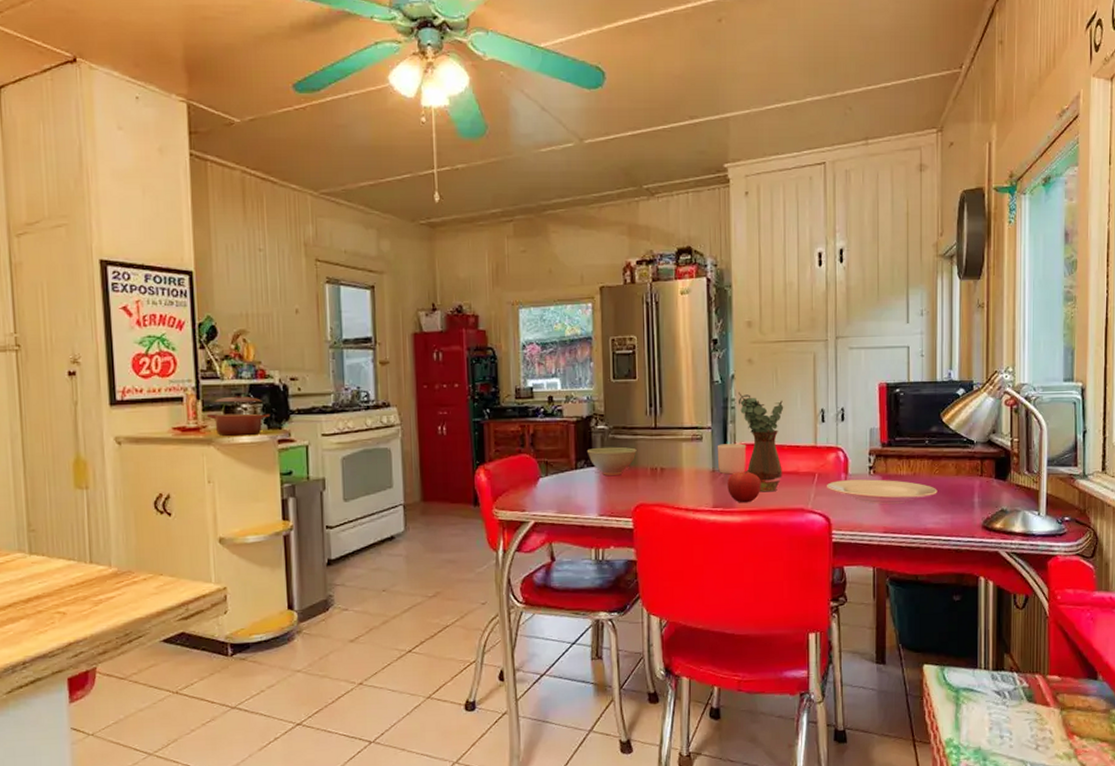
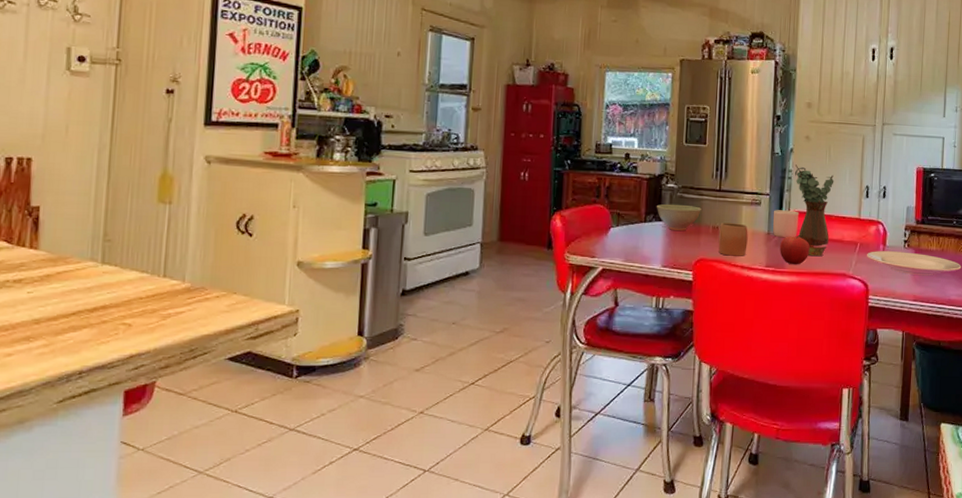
saucepan: present [207,392,270,437] -> none [300,123,362,167]
mug: none [658,462,691,499] -> present [718,223,748,256]

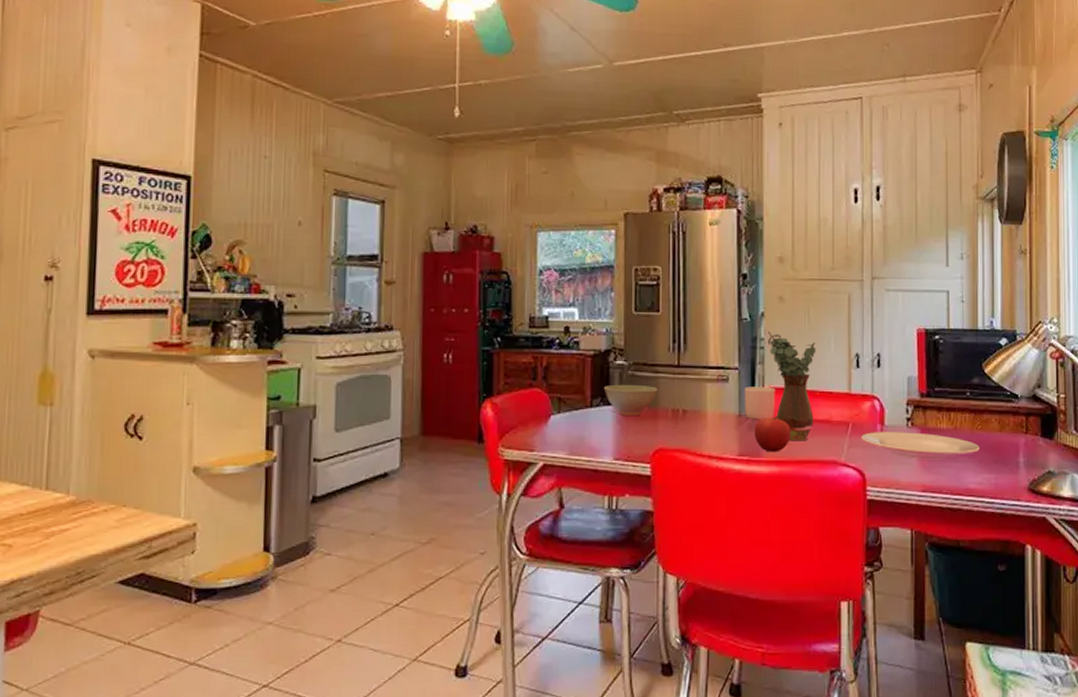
mug: present [718,223,748,256] -> none [679,404,715,444]

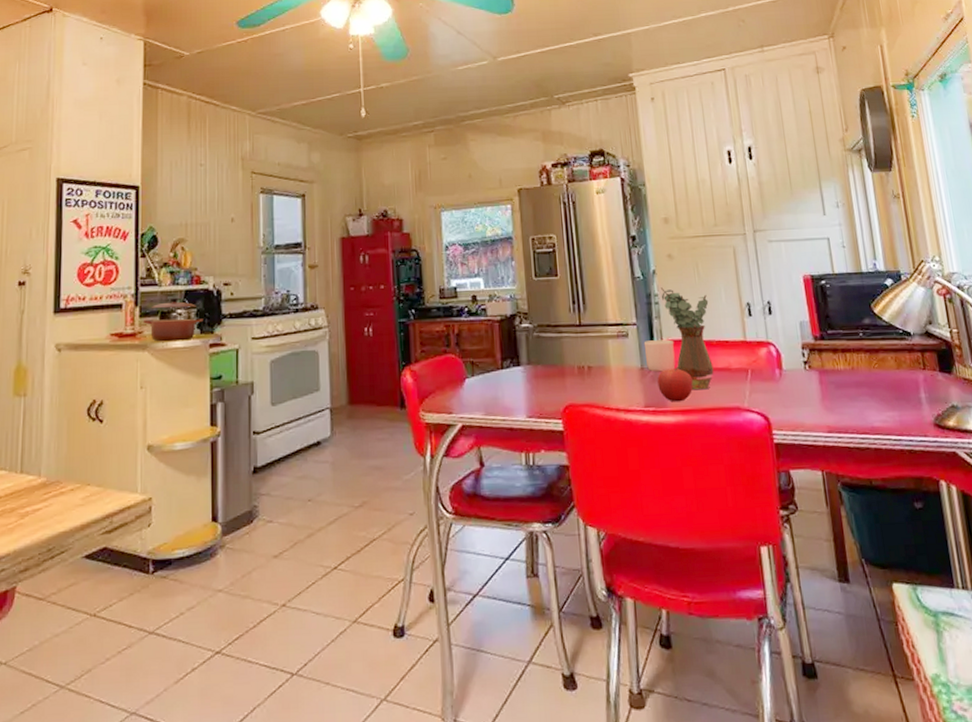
saucepan: none [193,306,262,355] -> present [144,297,203,342]
bowl: present [603,384,658,417] -> none [512,345,563,376]
plate: present [860,432,980,461] -> none [760,374,880,402]

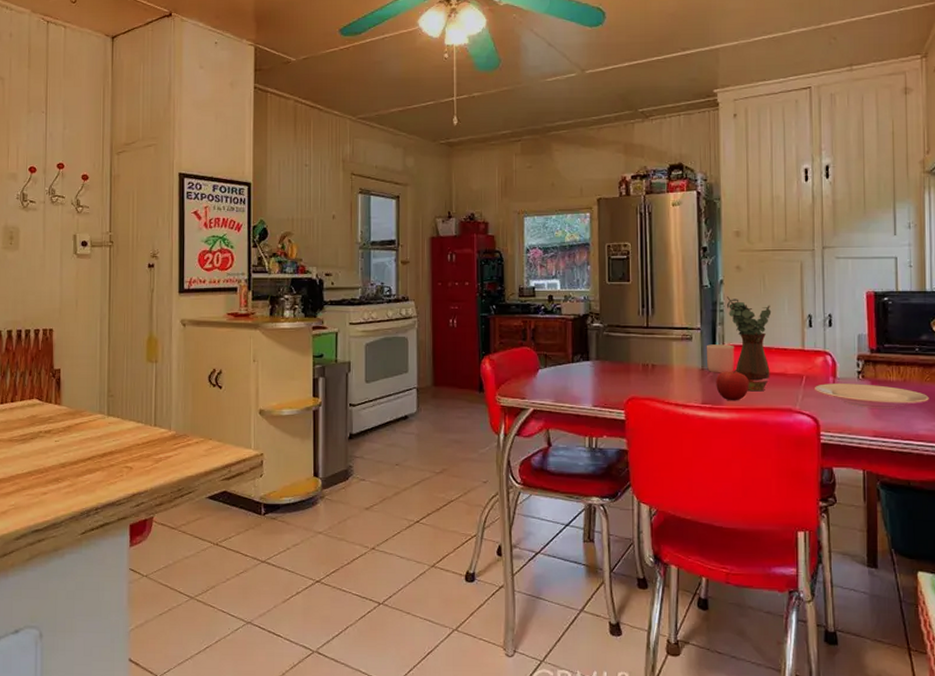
saucepan: present [144,297,203,342] -> none [256,284,307,323]
plate: none [760,374,880,402] -> present [814,383,929,410]

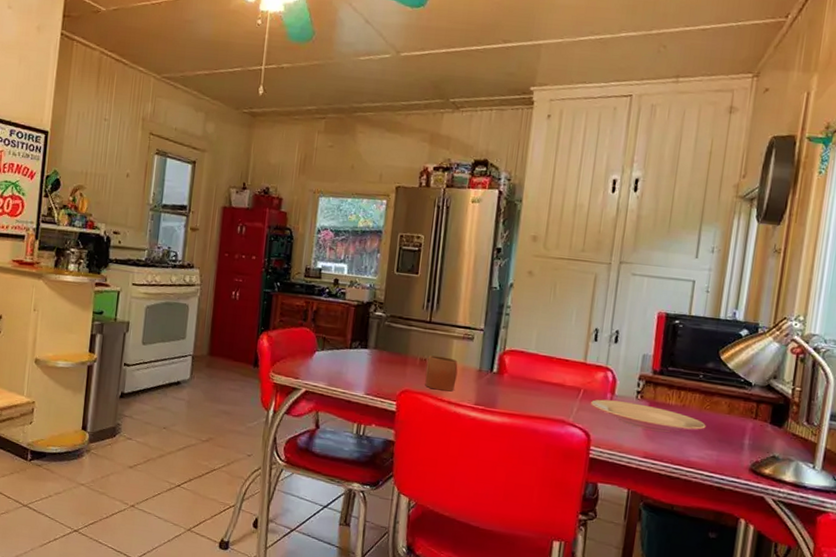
mug: none [649,360,681,394] -> present [424,355,458,392]
mug: present [706,344,735,373] -> none [485,346,516,377]
fruit: present [716,369,749,401] -> none [491,374,526,406]
vase: present [726,296,772,392] -> none [513,300,558,400]

